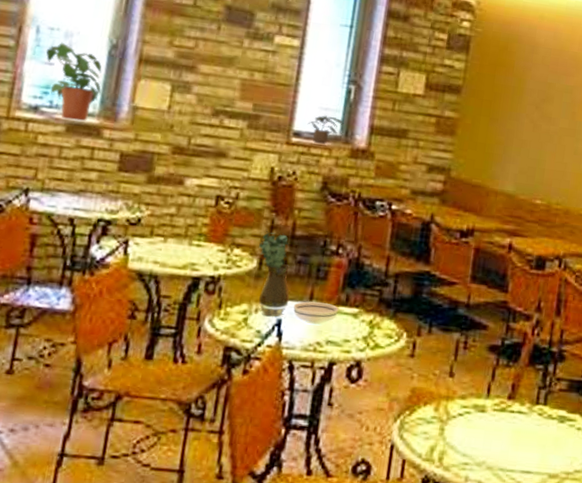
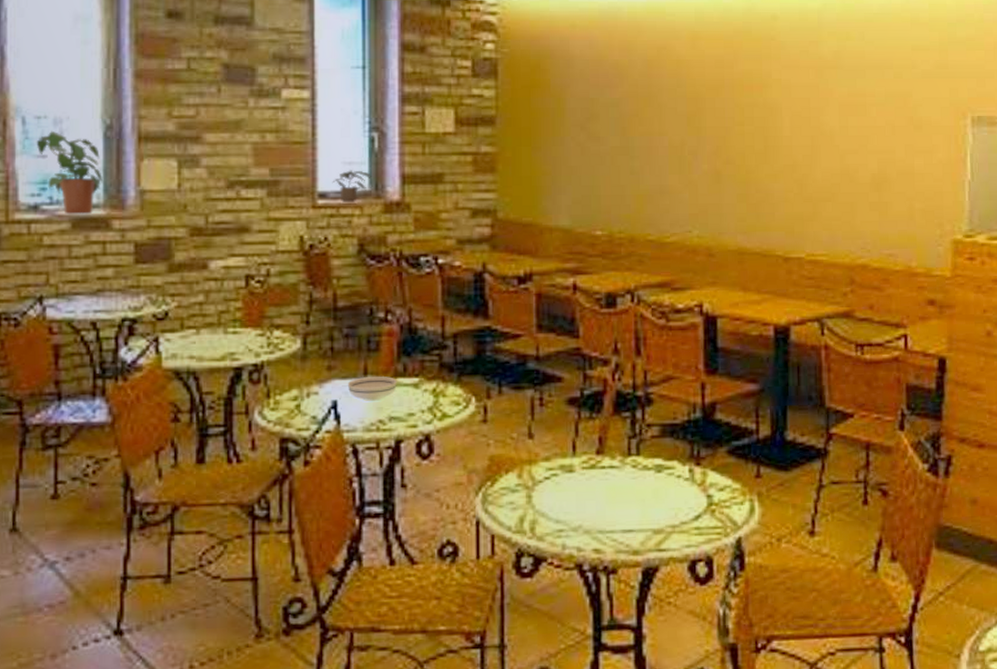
vase: present [258,229,291,318] -> none [300,304,342,400]

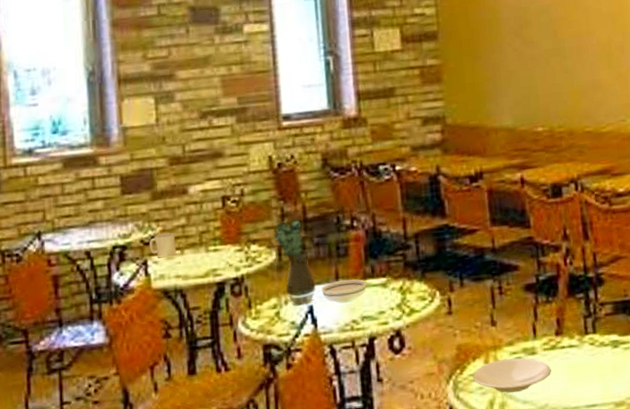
potted plant: present [36,130,102,215] -> none [27,81,88,156]
mug: none [162,310,192,336] -> present [149,233,177,258]
vase: none [300,304,342,400] -> present [274,218,316,306]
potted plant: present [332,170,371,202] -> none [294,92,329,122]
saucer: none [503,474,589,510] -> present [472,357,552,393]

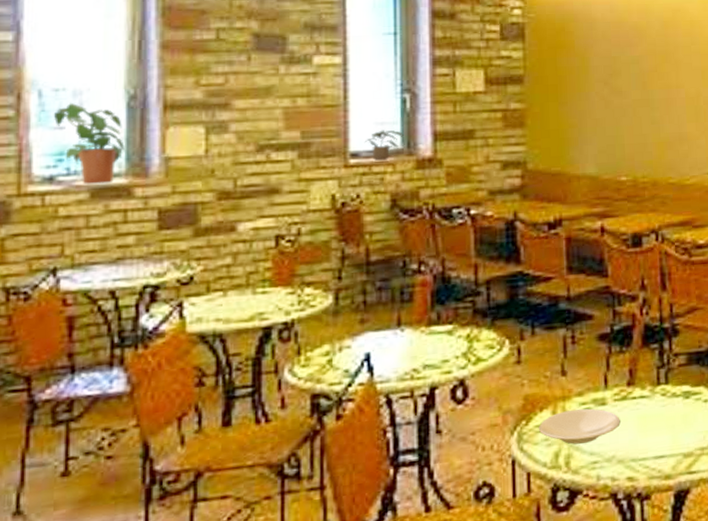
potted plant: none [27,81,88,156] -> present [53,102,125,185]
mug: present [149,233,177,258] -> none [186,273,219,300]
vase: present [274,218,316,306] -> none [332,260,375,353]
potted plant: none [294,92,329,122] -> present [364,130,403,161]
bowl: present [322,279,367,305] -> none [381,326,431,352]

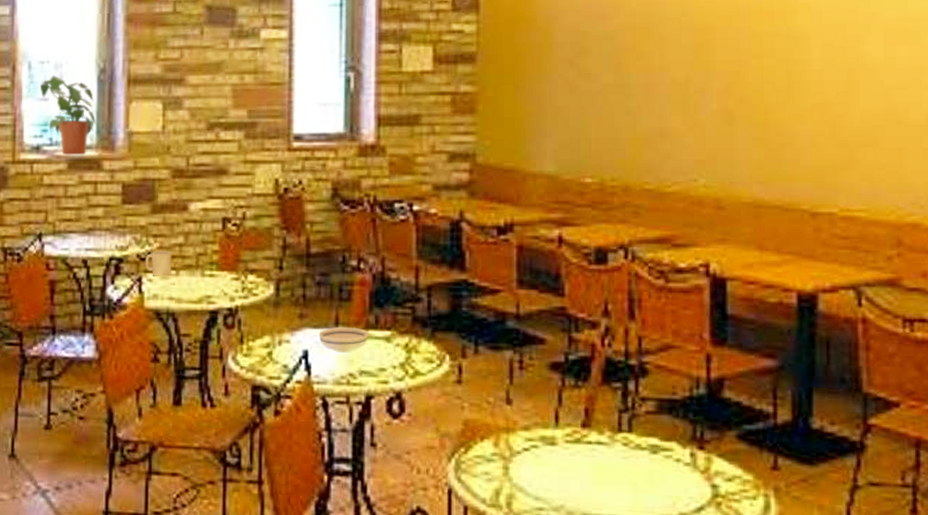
mug: none [186,273,219,300] -> present [145,251,172,277]
potted plant: present [364,130,403,161] -> none [307,111,347,145]
bowl: none [381,326,431,352] -> present [319,327,368,354]
saucer: present [538,408,622,445] -> none [478,445,573,485]

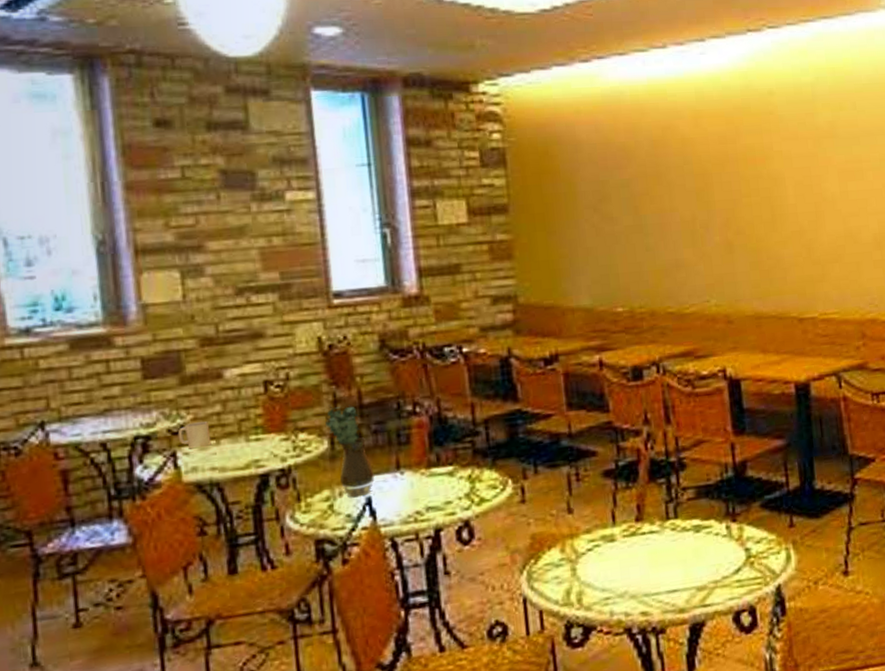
potted plant: present [39,74,96,156] -> none [21,250,100,336]
vase: none [274,249,313,349] -> present [326,404,375,498]
bowl: present [319,327,368,354] -> none [381,468,432,495]

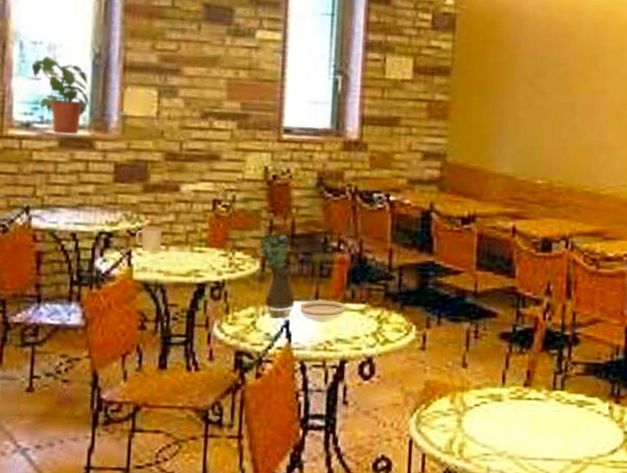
potted plant: none [21,250,100,336] -> present [31,55,89,135]
bowl: none [381,468,432,495] -> present [300,300,345,324]

